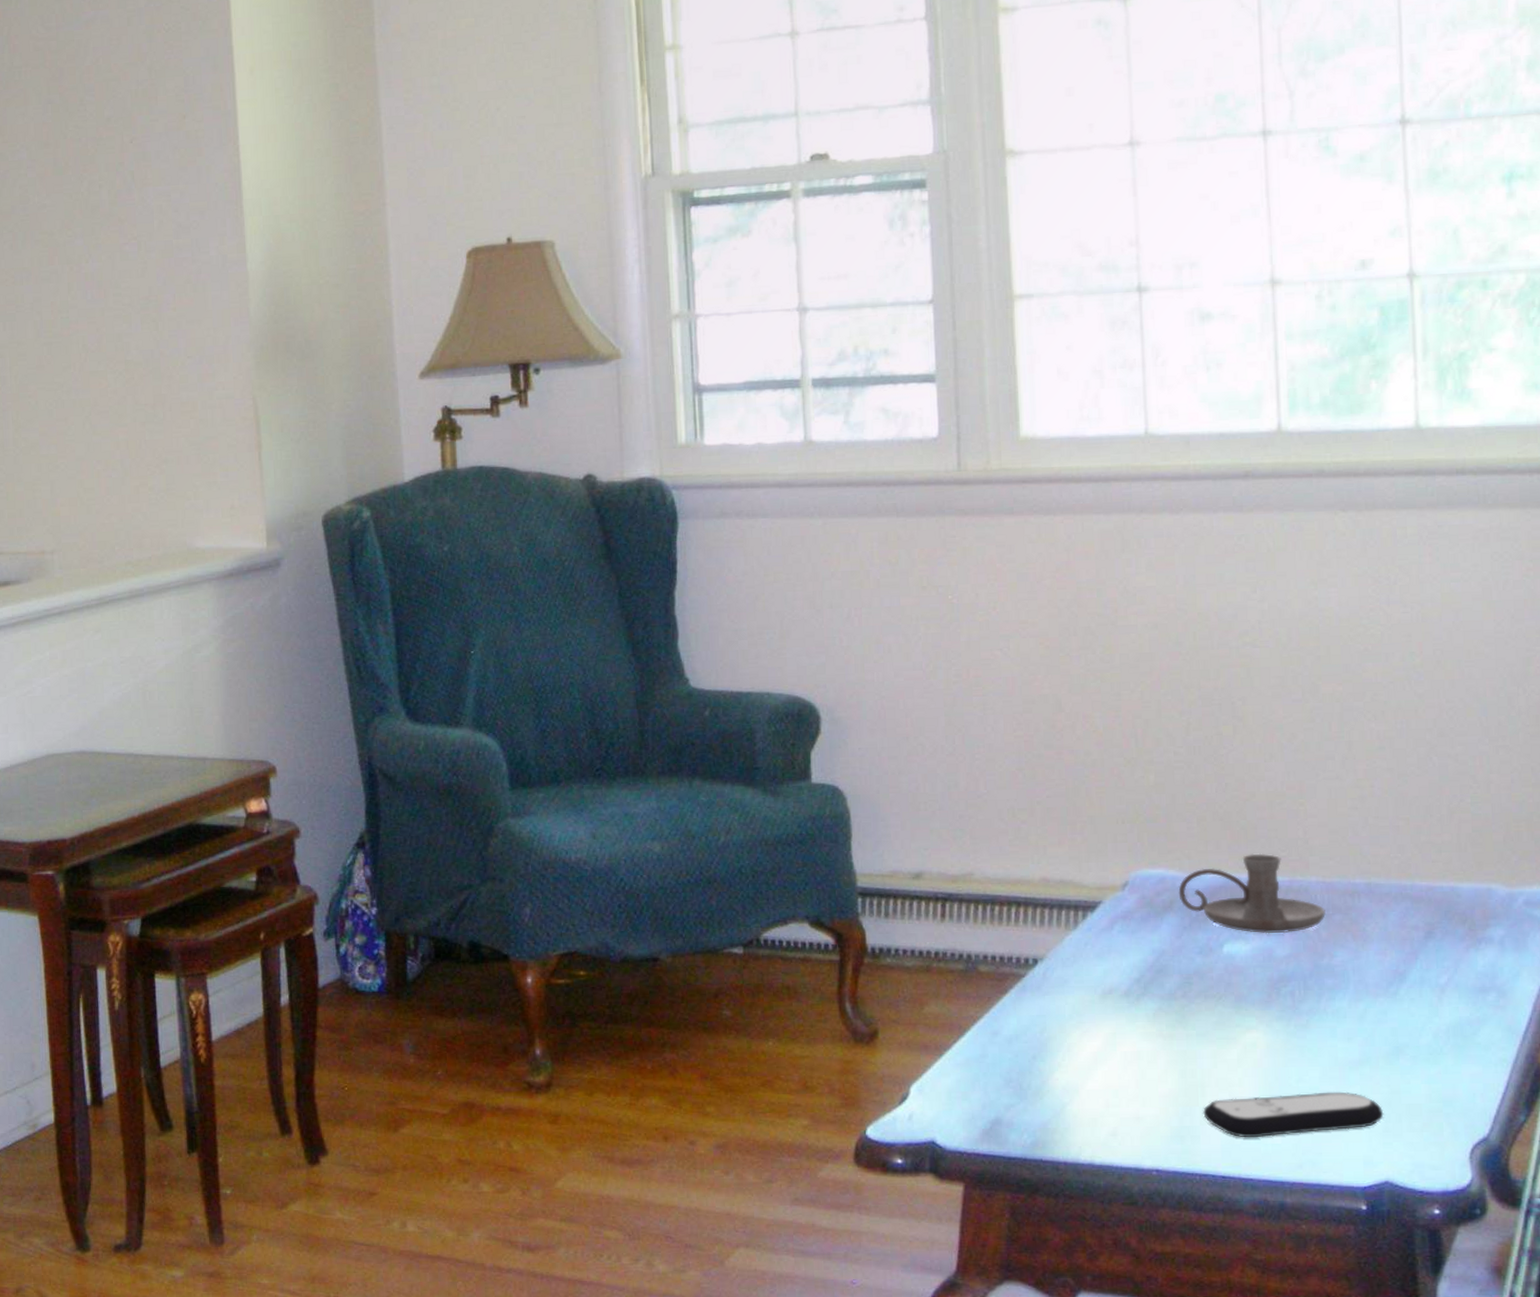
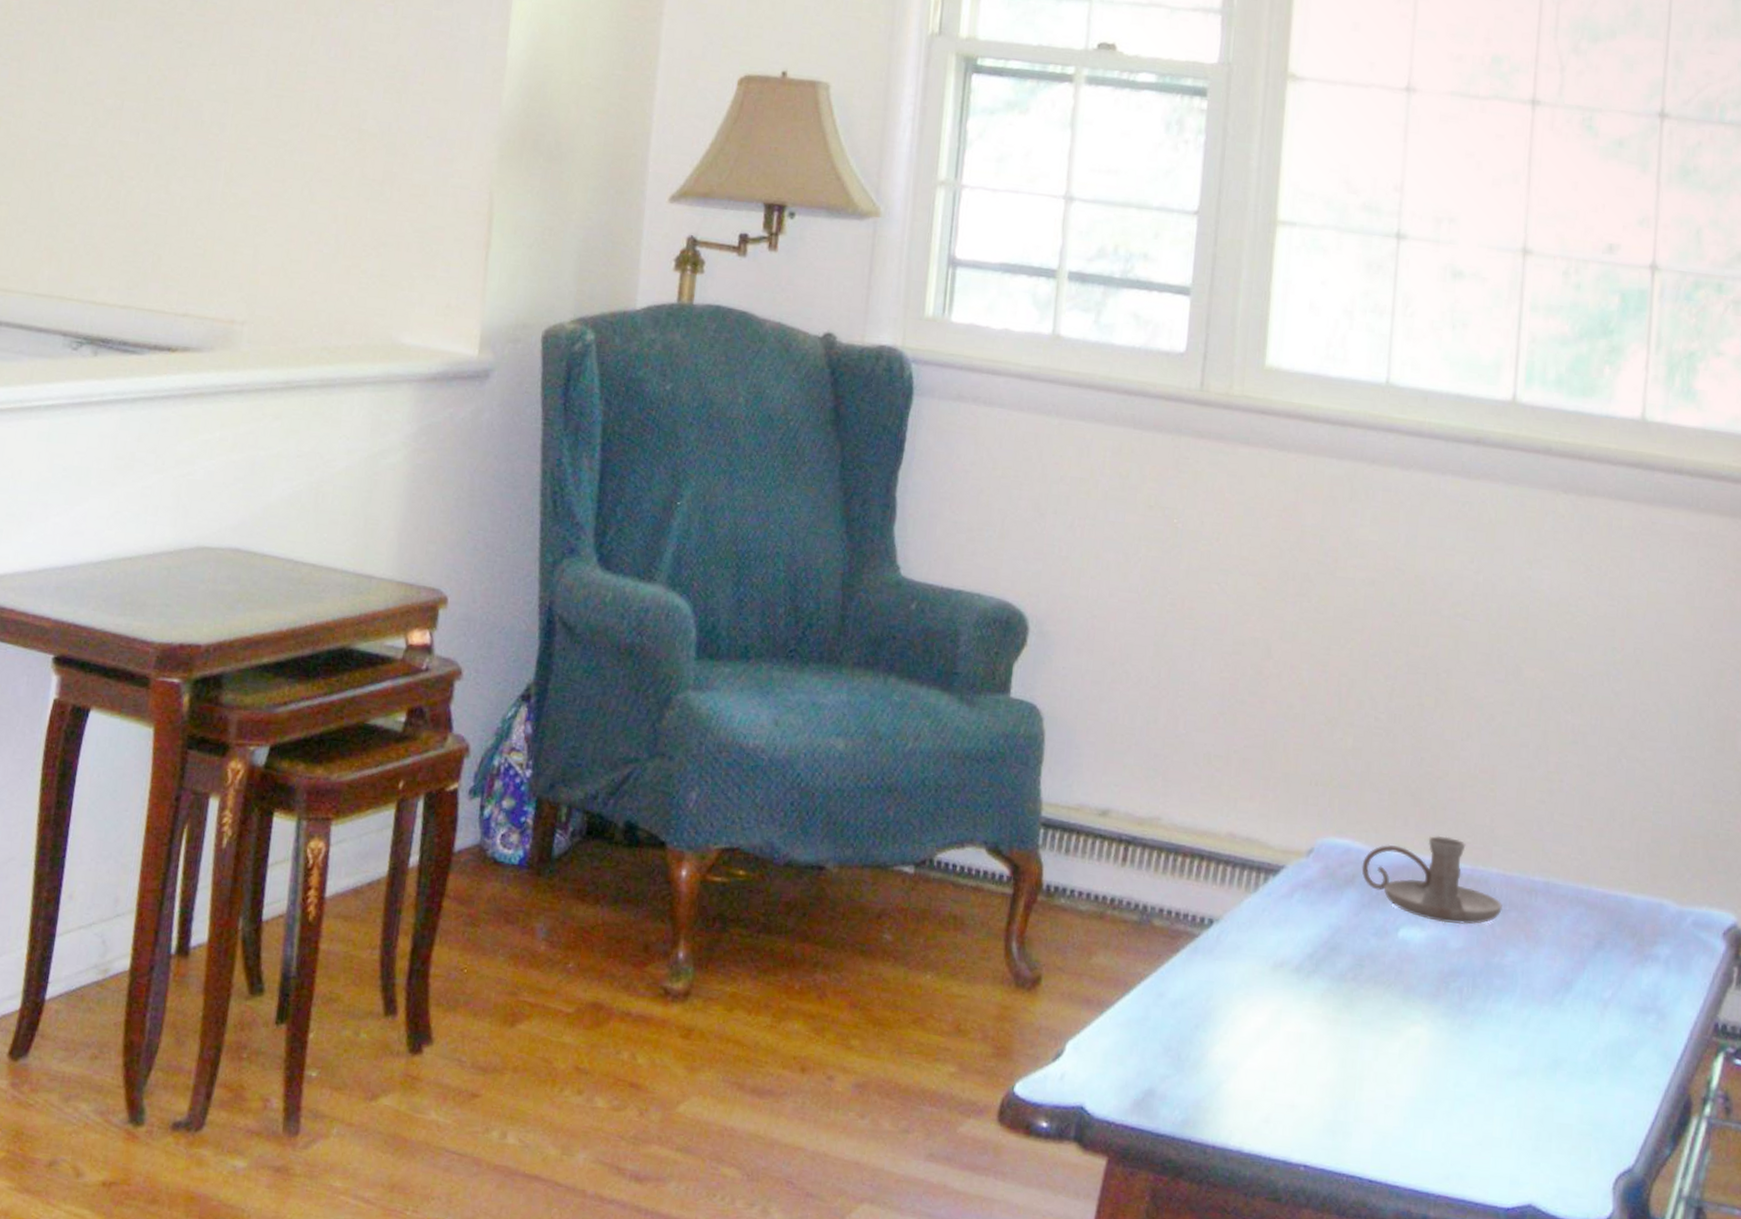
remote control: present [1202,1091,1384,1138] -> none [1357,1095,1535,1144]

